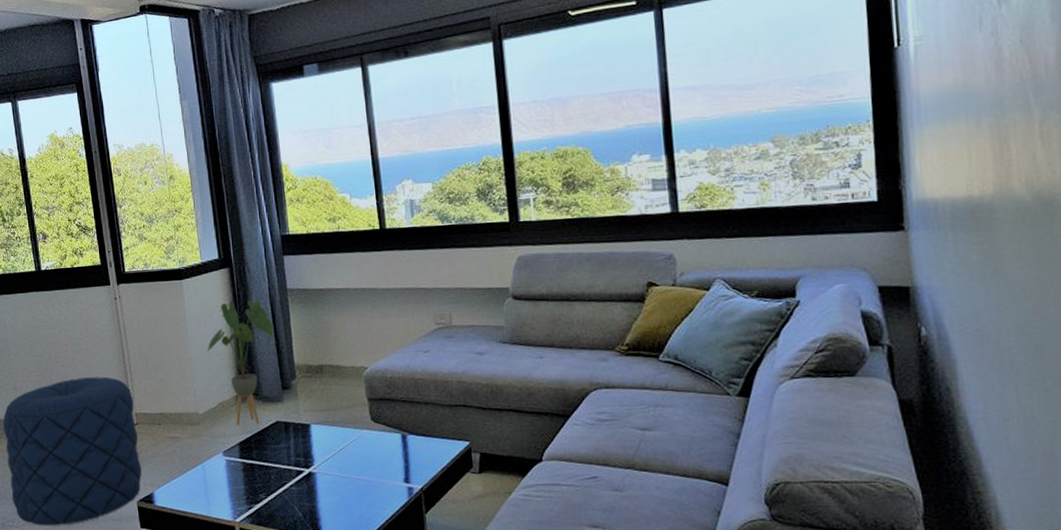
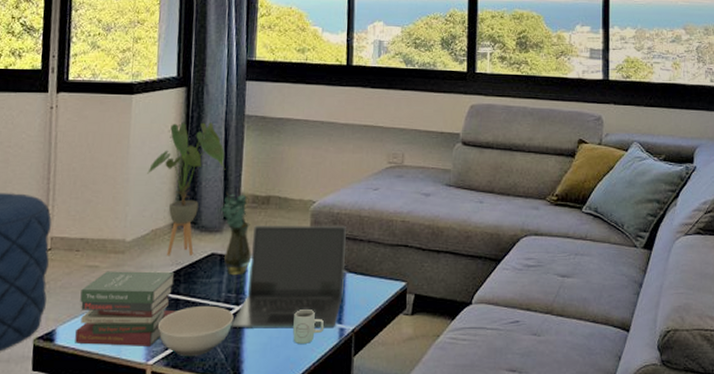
books: none [168,440,252,506] -> present [75,271,176,346]
bowl: none [238,469,306,514] -> present [157,305,234,356]
vase: none [278,363,314,440] -> present [220,192,252,274]
laptop: none [303,390,408,489] -> present [230,224,346,328]
mug: none [362,469,393,503] -> present [293,308,325,345]

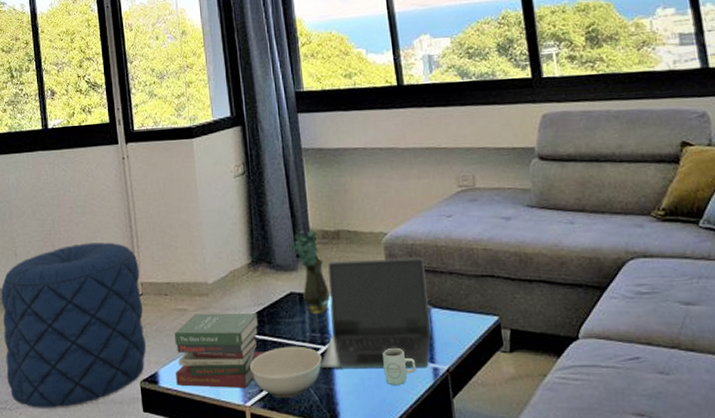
house plant: present [146,122,226,256] -> none [216,159,291,297]

